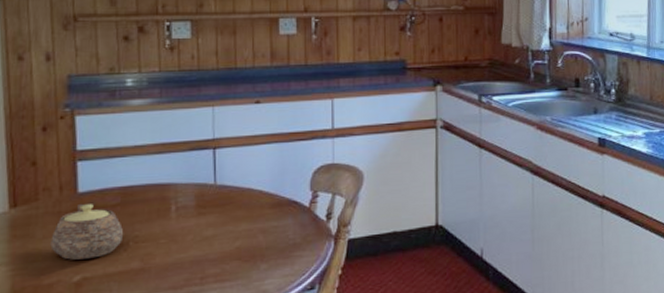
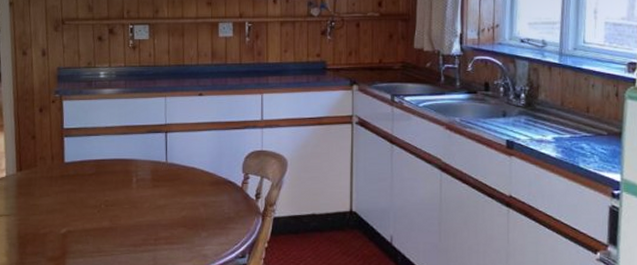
teapot: present [50,203,124,260] -> none [45,171,98,216]

